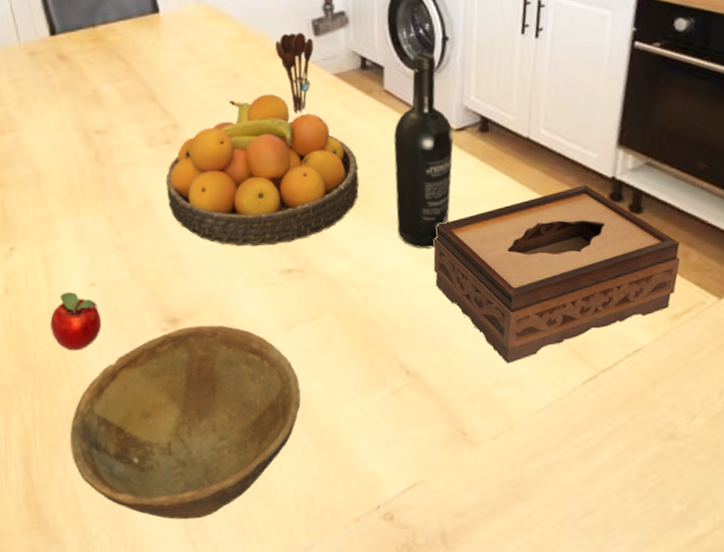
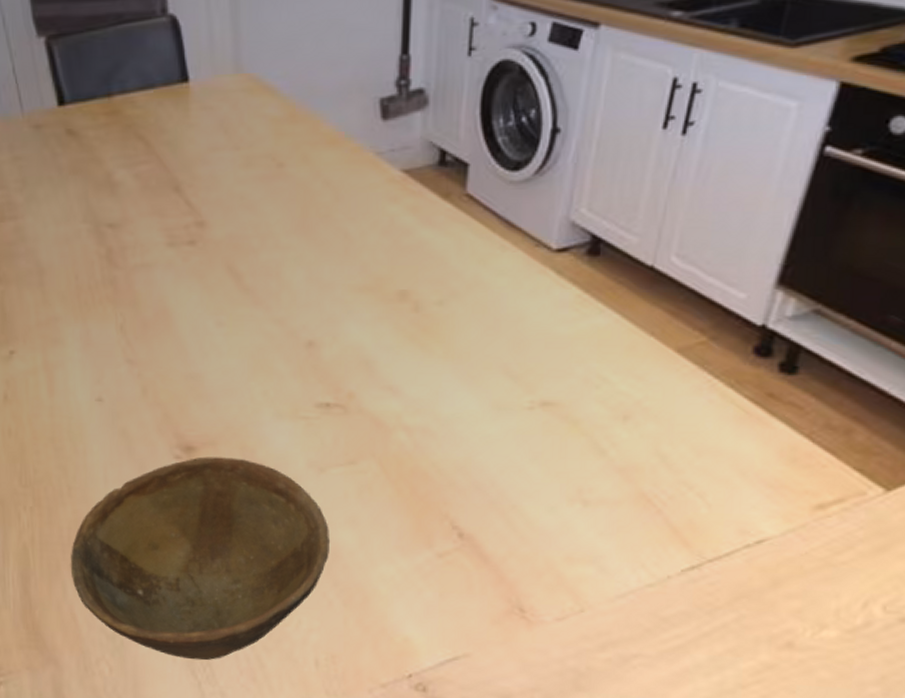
apple: present [50,292,102,351] -> none [52,406,108,470]
fruit bowl: present [166,93,359,247] -> none [187,190,423,374]
utensil holder: present [275,32,314,113] -> none [331,114,381,216]
wine bottle: present [393,53,454,249] -> none [465,148,552,394]
tissue box: present [433,185,680,364] -> none [506,332,843,539]

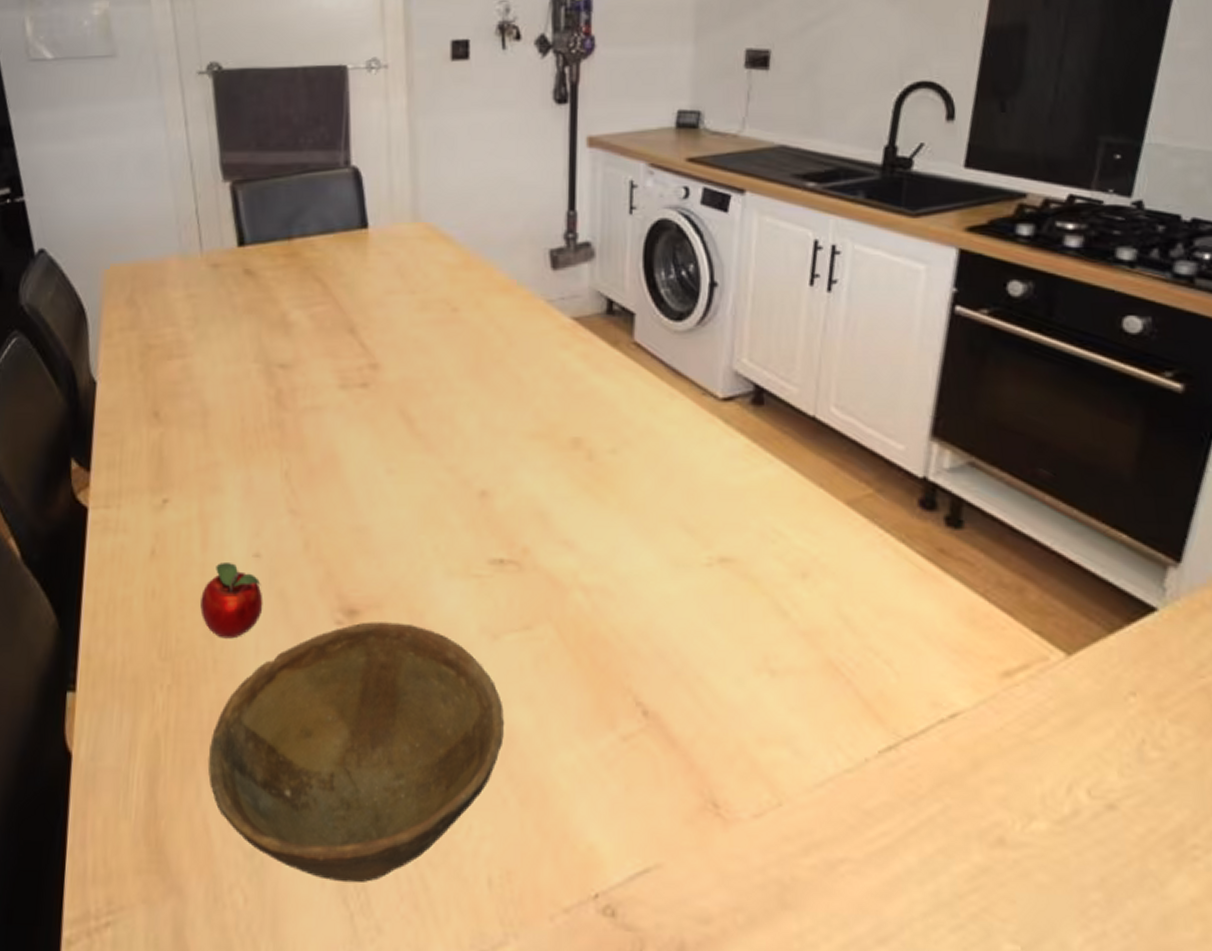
apple: none [52,406,108,470] -> present [200,563,263,639]

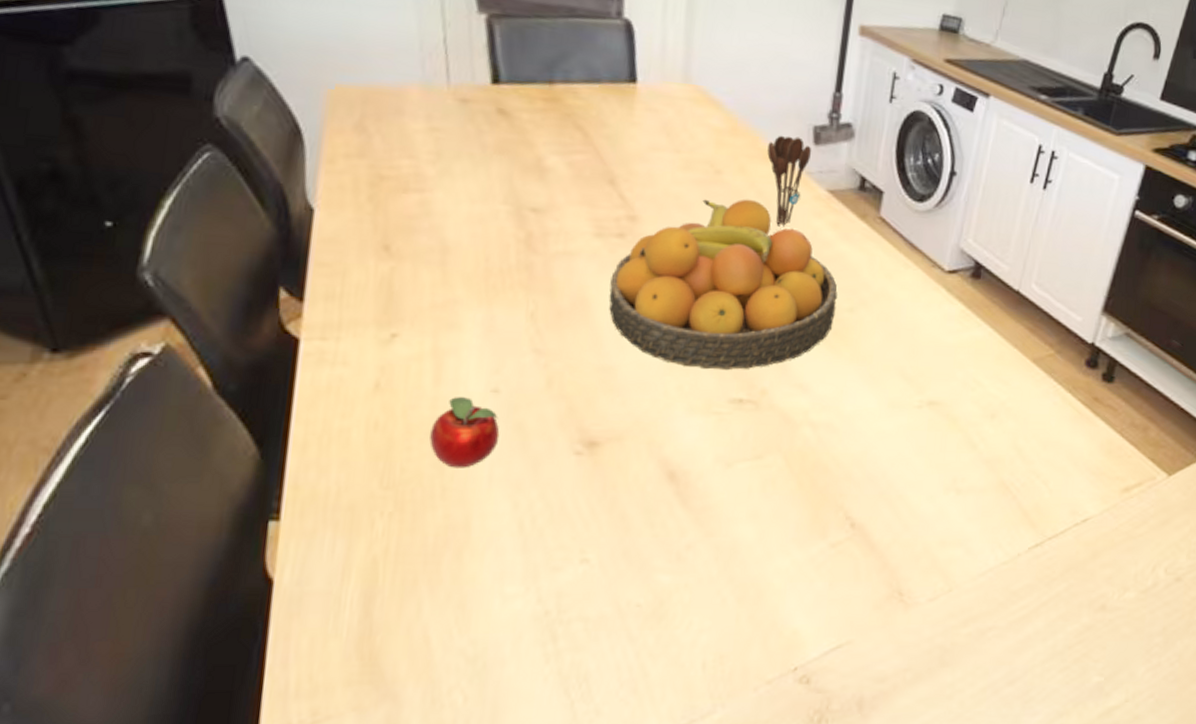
bowl: present [207,622,504,883] -> none [430,452,730,677]
fruit bowl: none [357,335,596,527] -> present [609,199,837,371]
utensil holder: none [504,263,551,361] -> present [767,135,812,226]

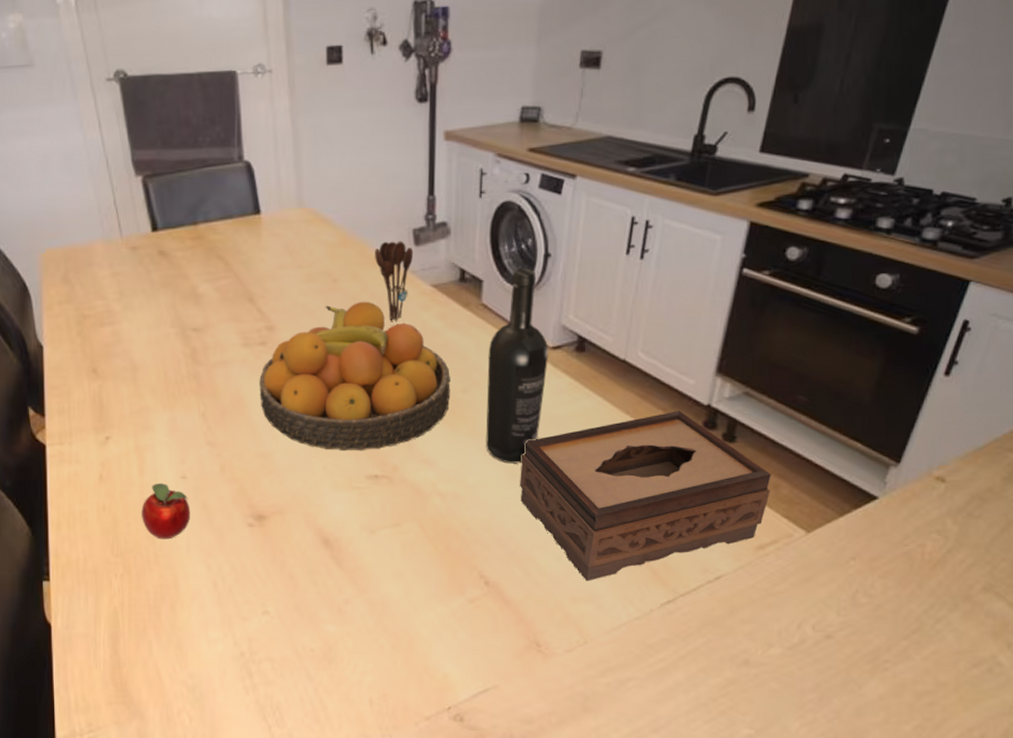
wine bottle: none [868,184,944,394] -> present [486,268,549,464]
tissue box: none [898,347,1142,524] -> present [519,411,771,582]

